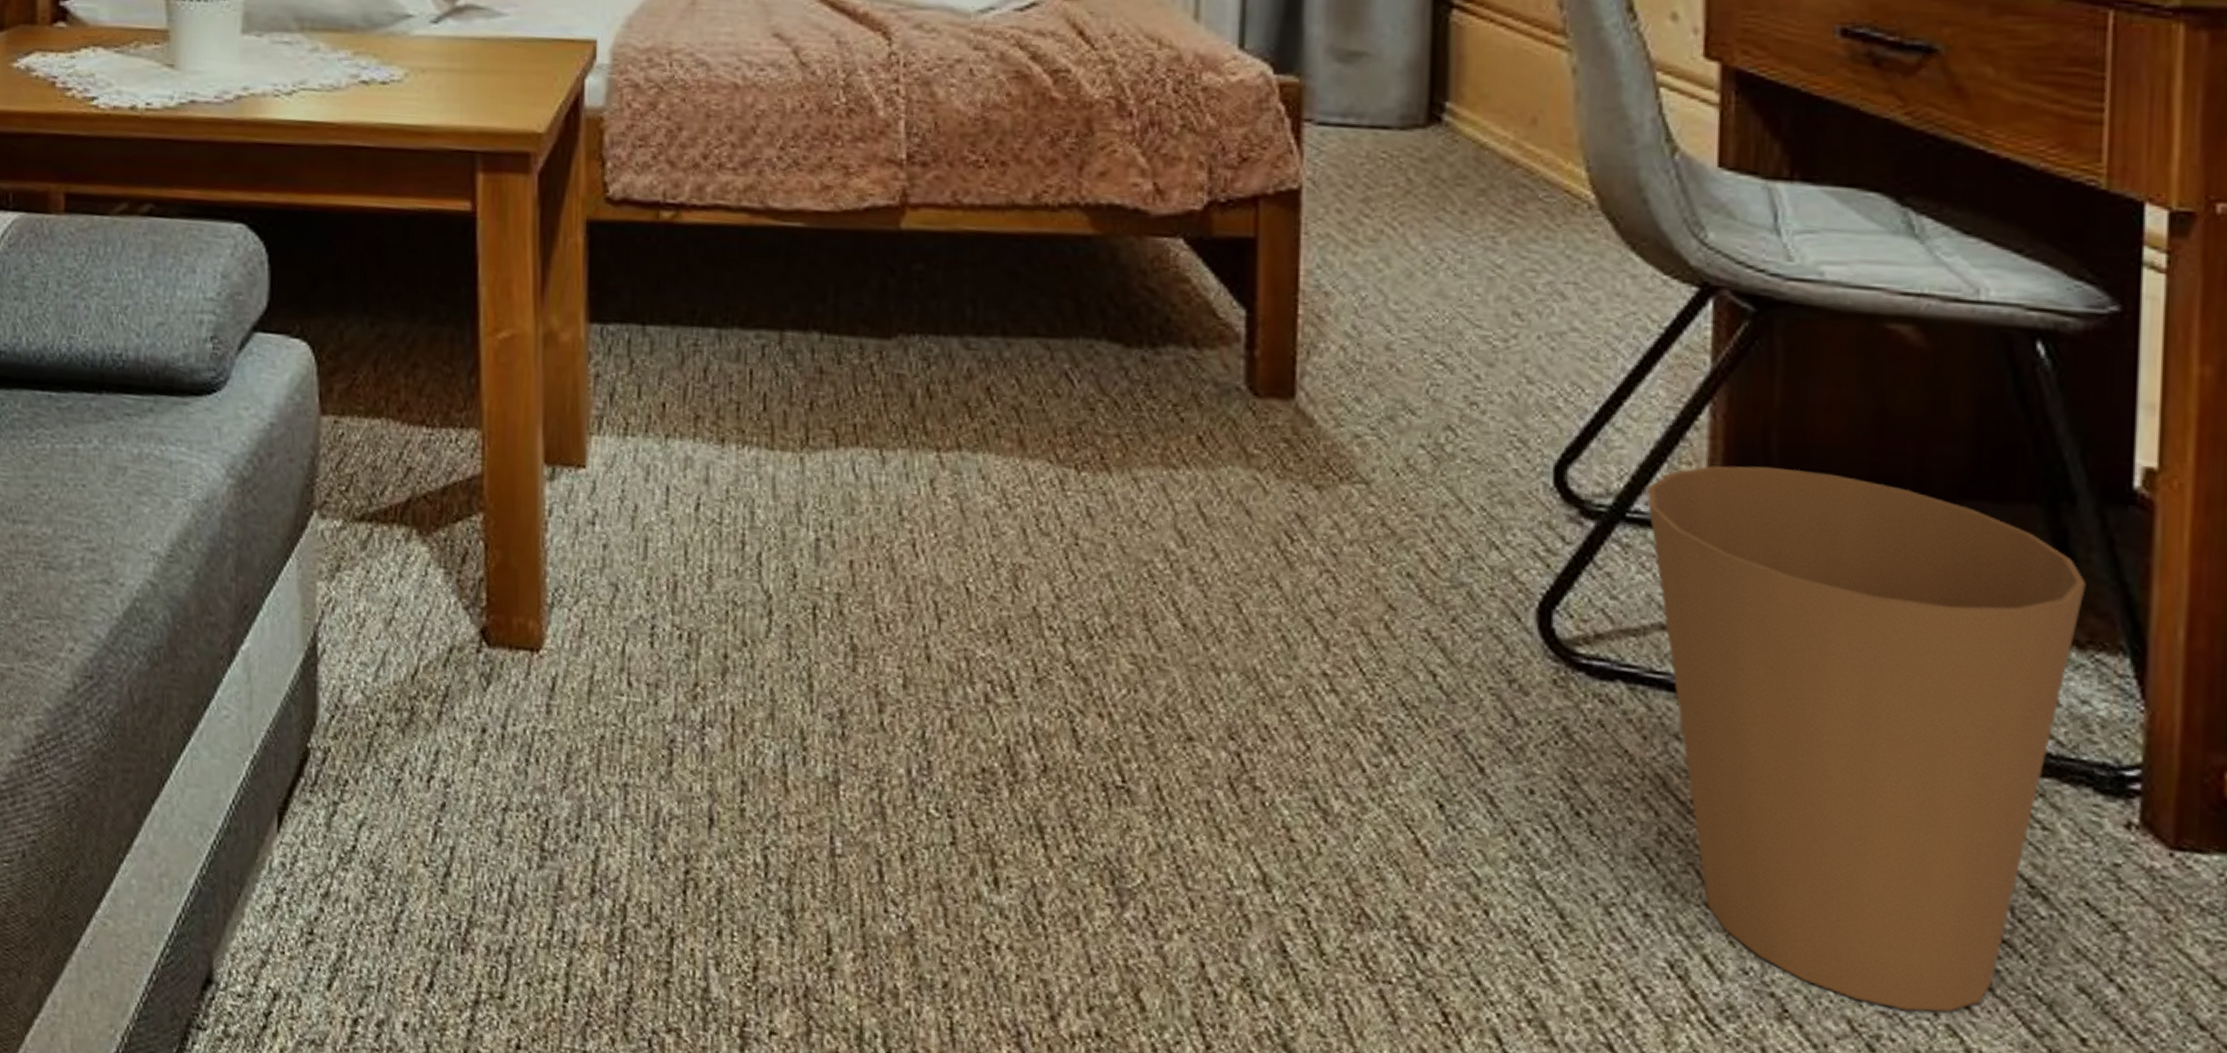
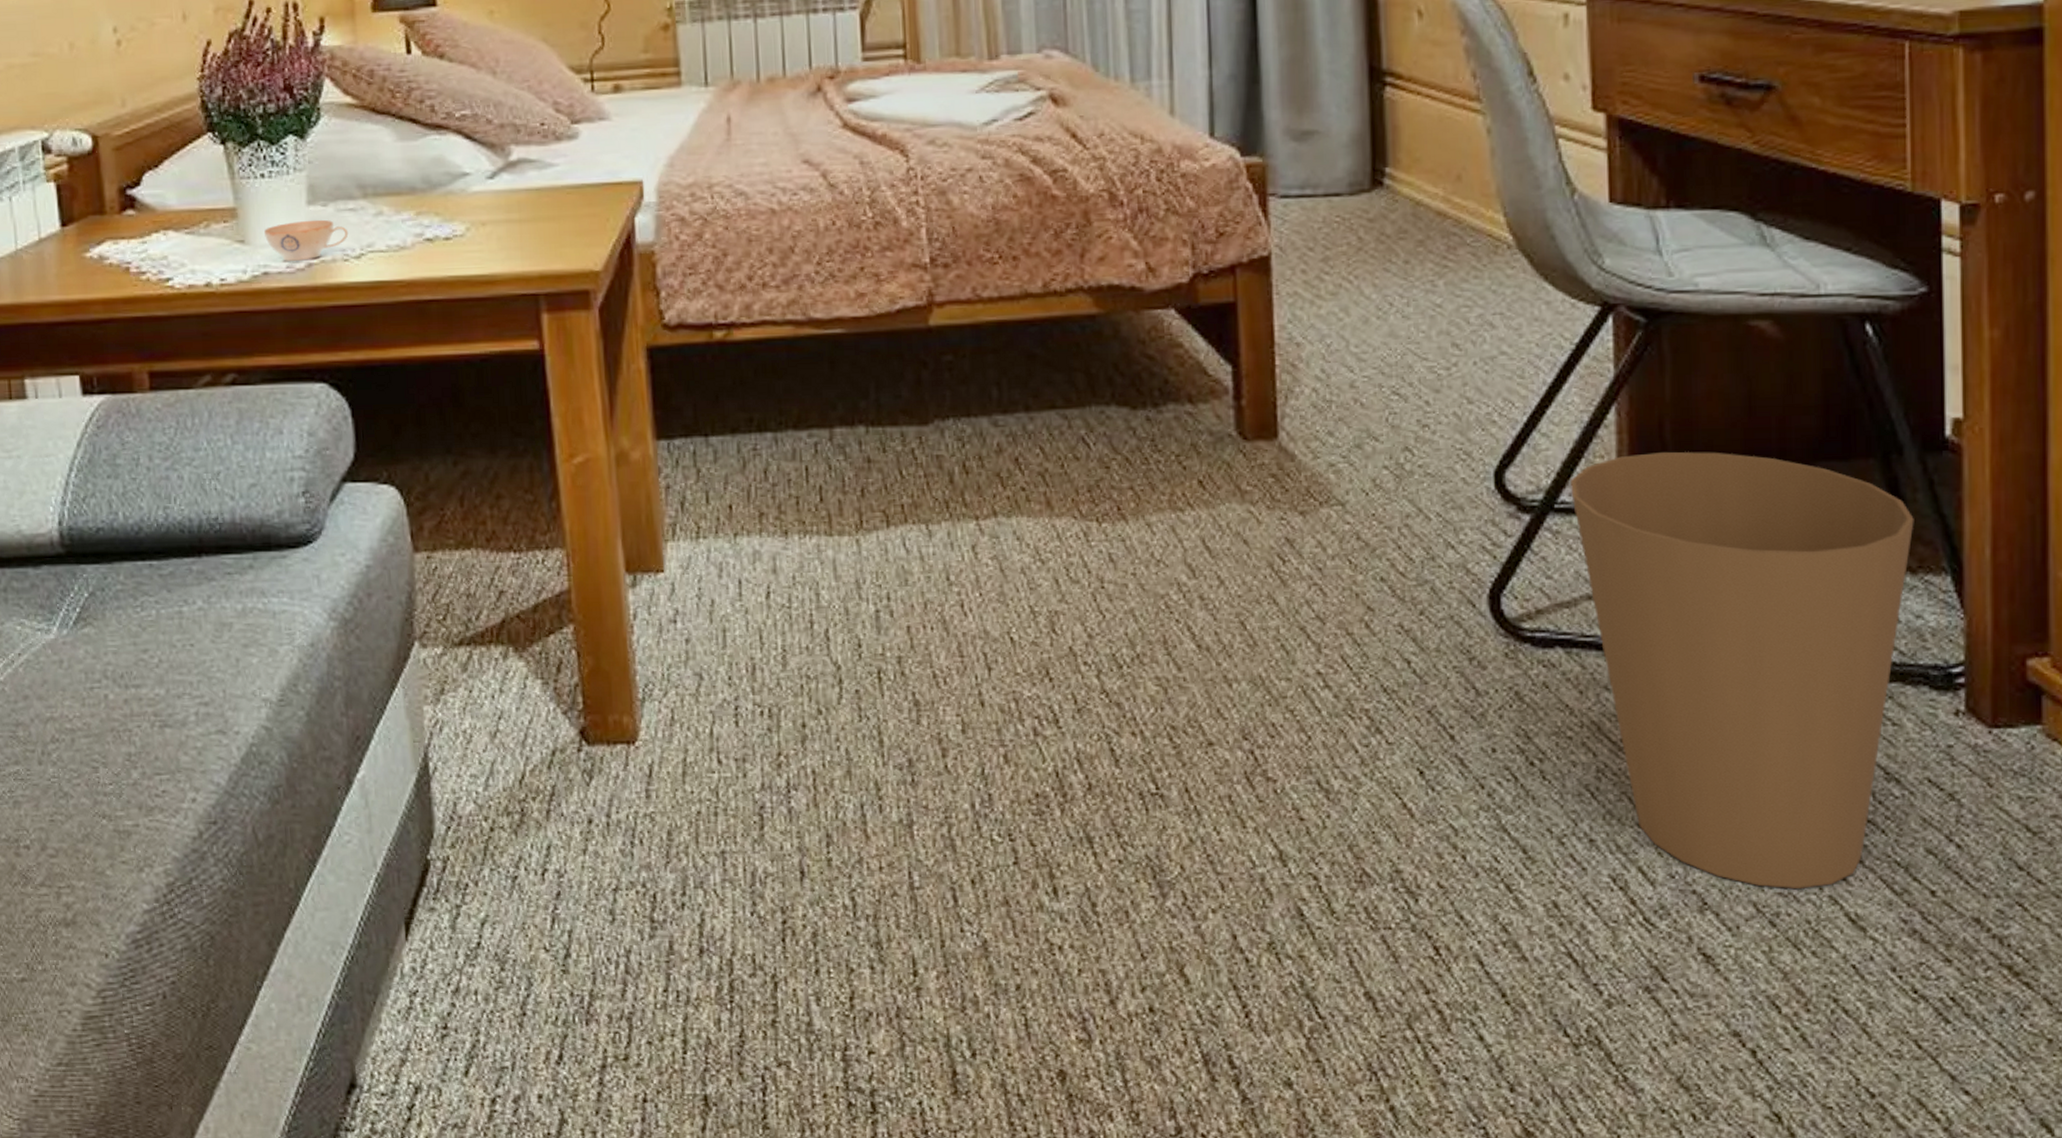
teacup: none [195,50,282,93] -> present [264,219,349,262]

